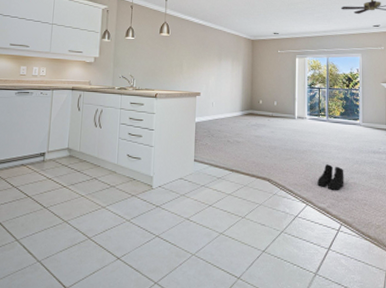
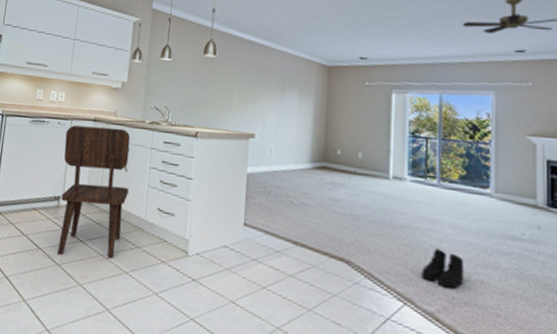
dining chair: none [45,94,104,200] -> present [57,125,131,259]

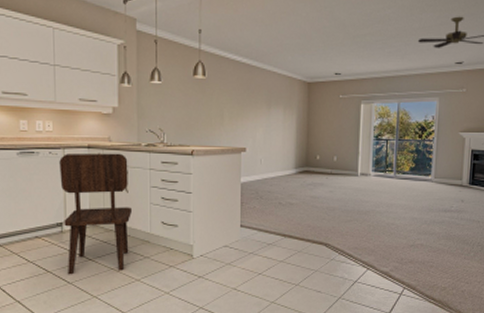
boots: present [421,249,464,289] -> none [380,225,411,253]

